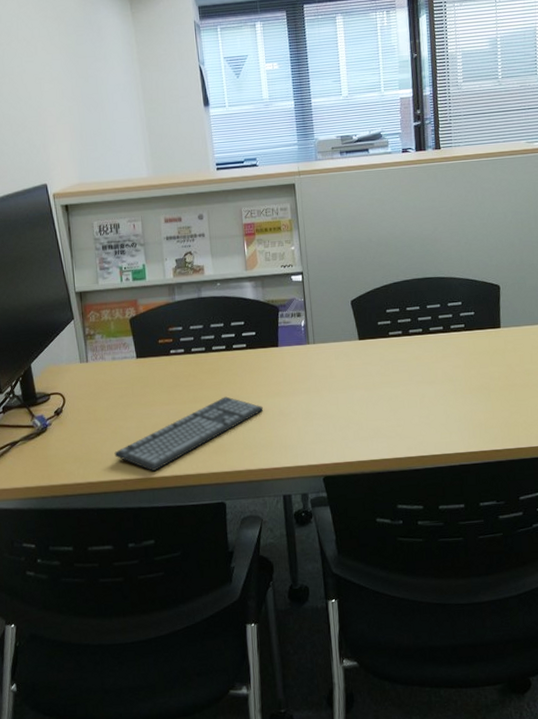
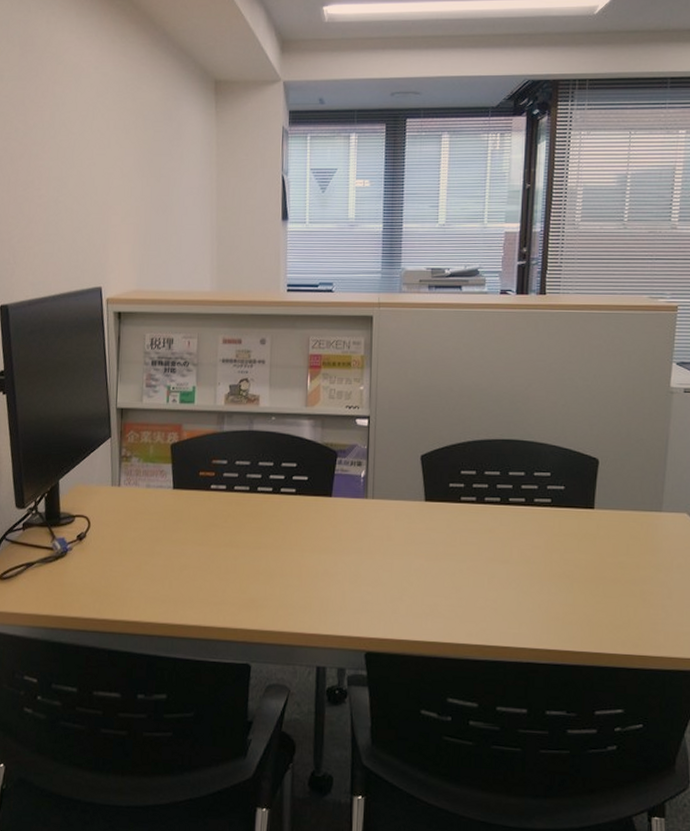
keyboard: present [114,396,263,471] -> none [135,545,306,617]

